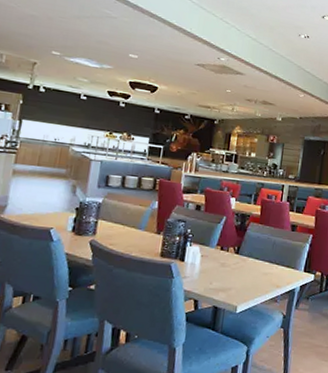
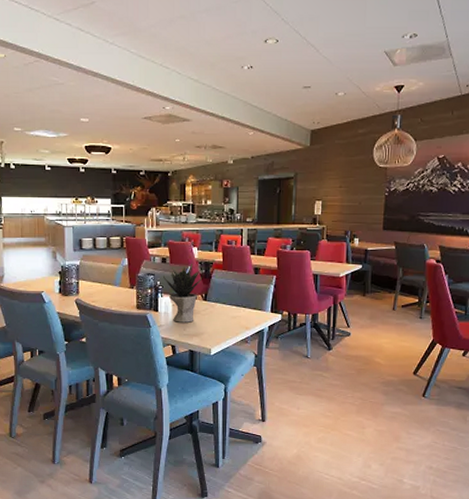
potted plant: none [195,214,237,276] -> present [163,264,202,323]

